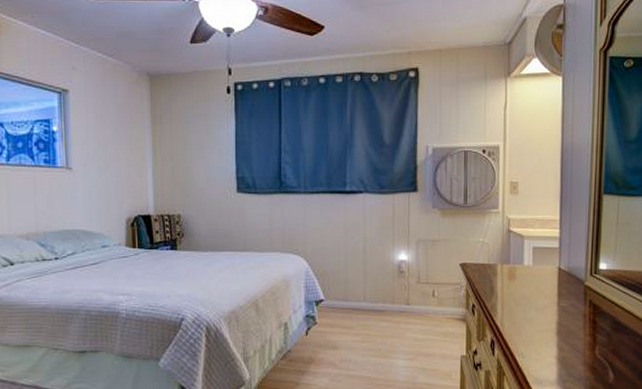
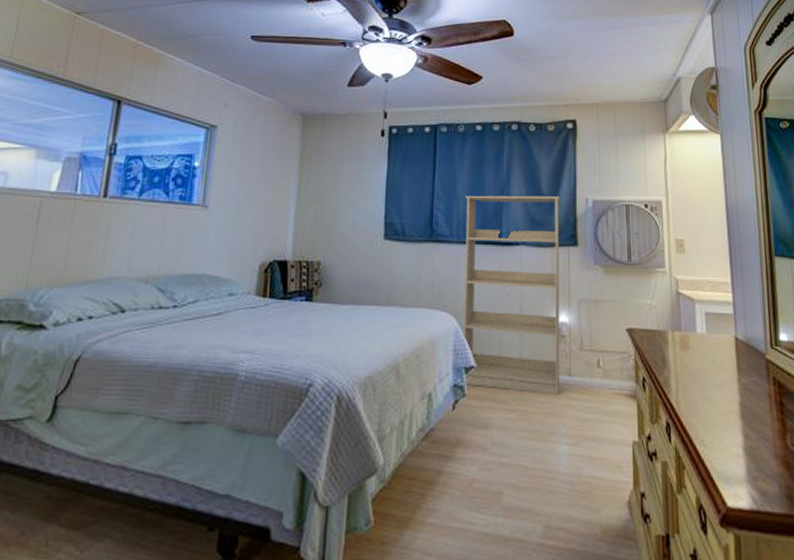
bookcase: none [311,146,402,321] -> present [464,195,561,396]

